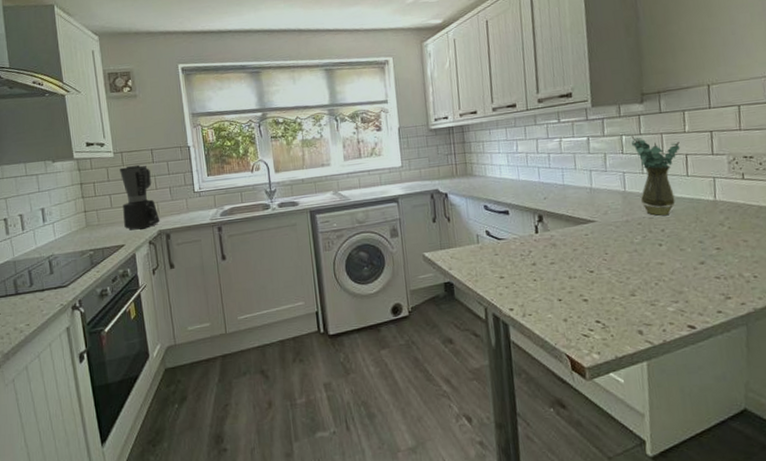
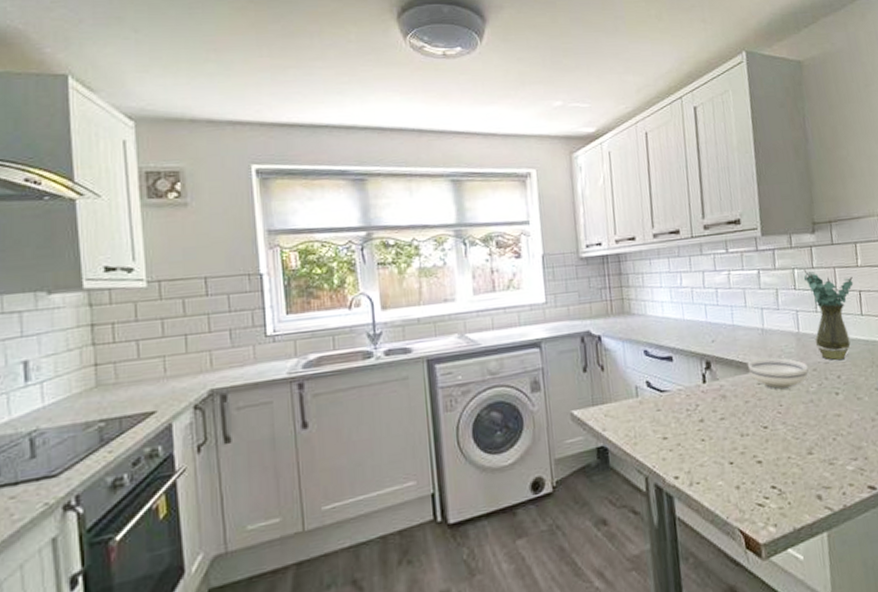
blender: present [120,165,160,231] -> none [155,299,213,391]
bowl: none [576,213,633,240] -> present [747,357,809,389]

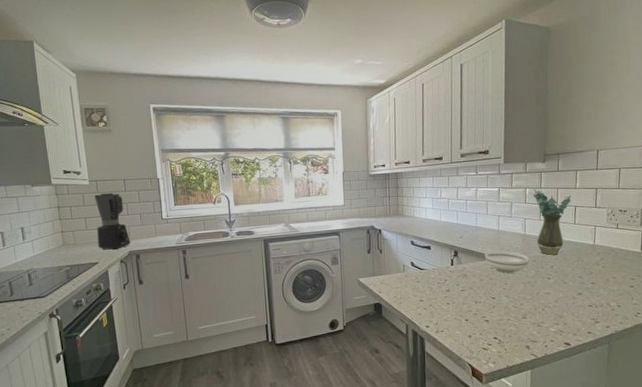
blender: none [155,299,213,391] -> present [94,193,131,250]

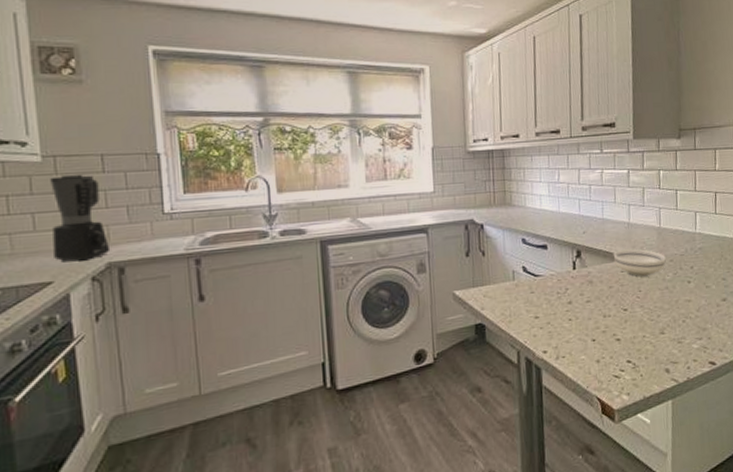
vase: present [533,189,571,255] -> none [667,171,711,253]

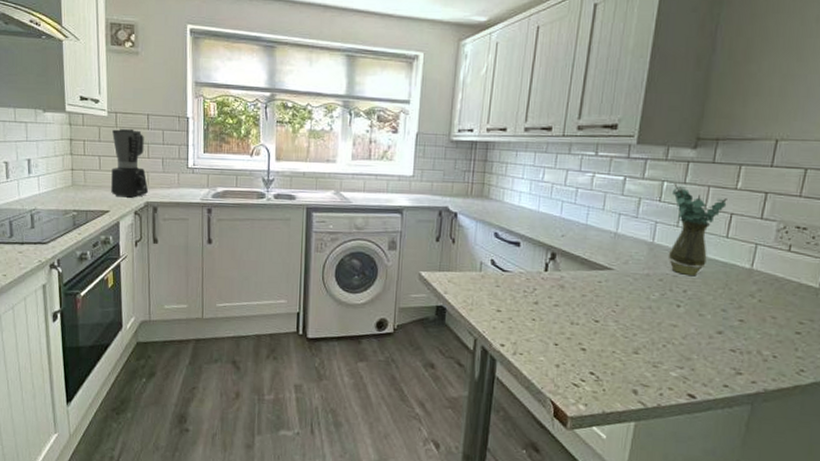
bowl: present [613,249,666,277] -> none [591,259,654,292]
vase: none [667,171,711,253] -> present [668,183,727,275]

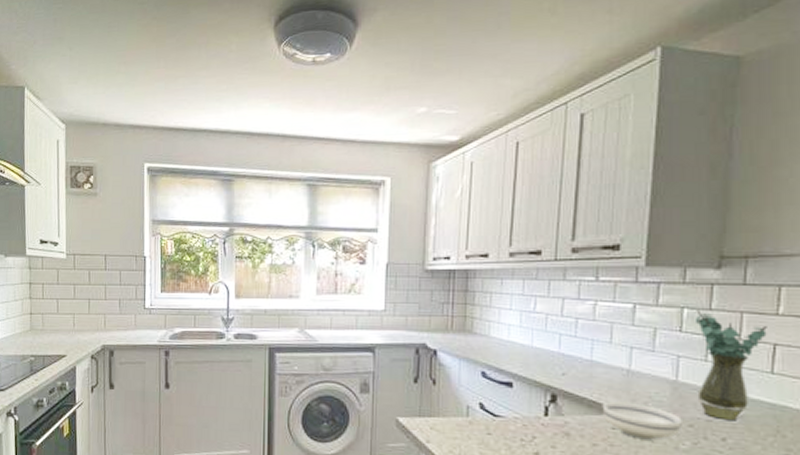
blender: present [111,129,149,198] -> none [68,271,106,341]
bowl: none [591,259,654,292] -> present [602,401,682,440]

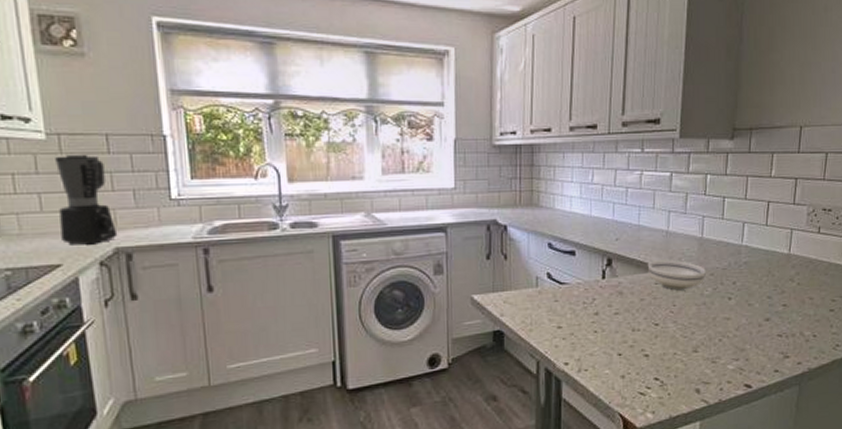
blender: none [68,271,106,341] -> present [55,155,118,245]
vase: present [694,310,767,420] -> none [715,176,764,267]

